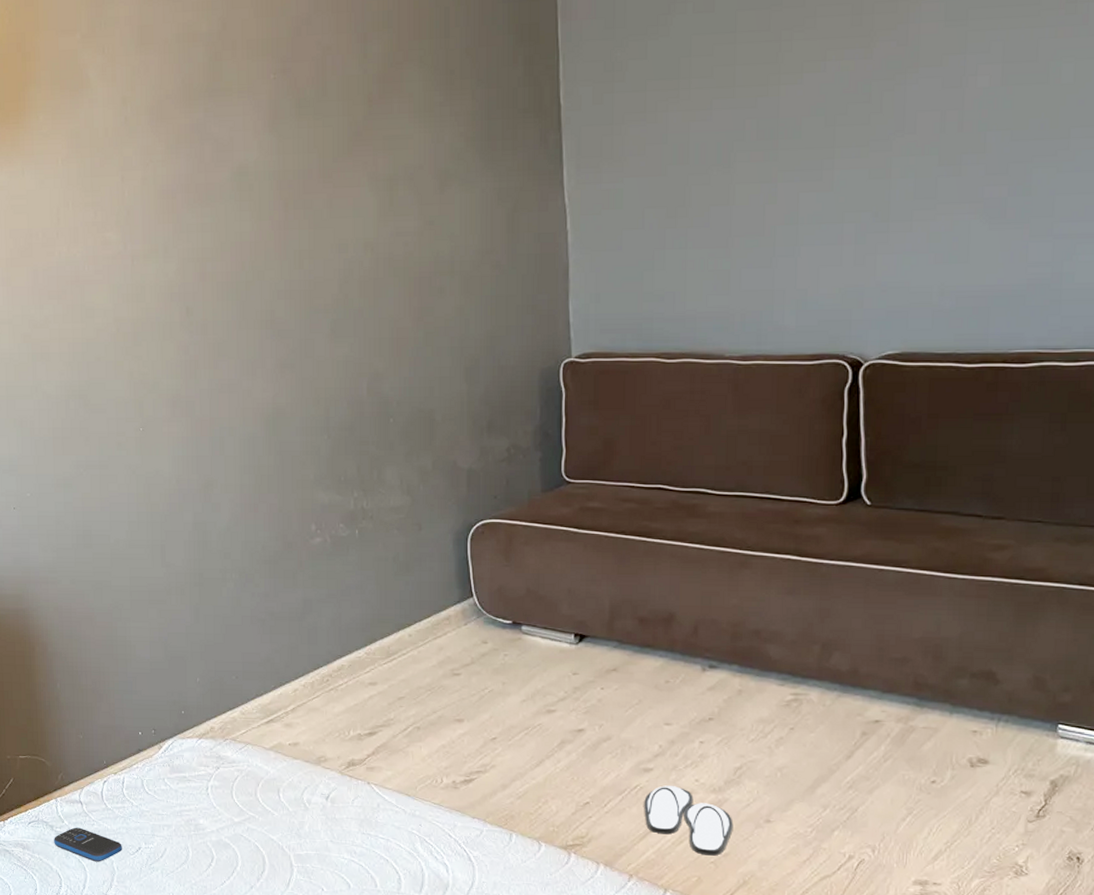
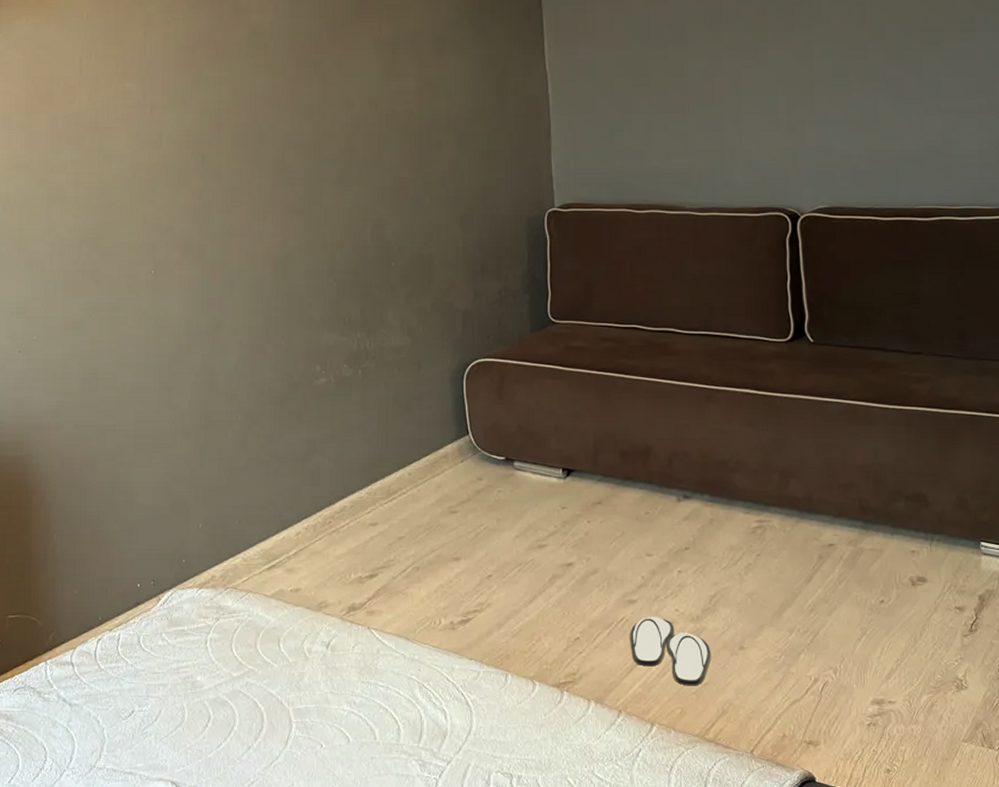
mobile phone: present [54,827,122,862] -> none [41,692,114,730]

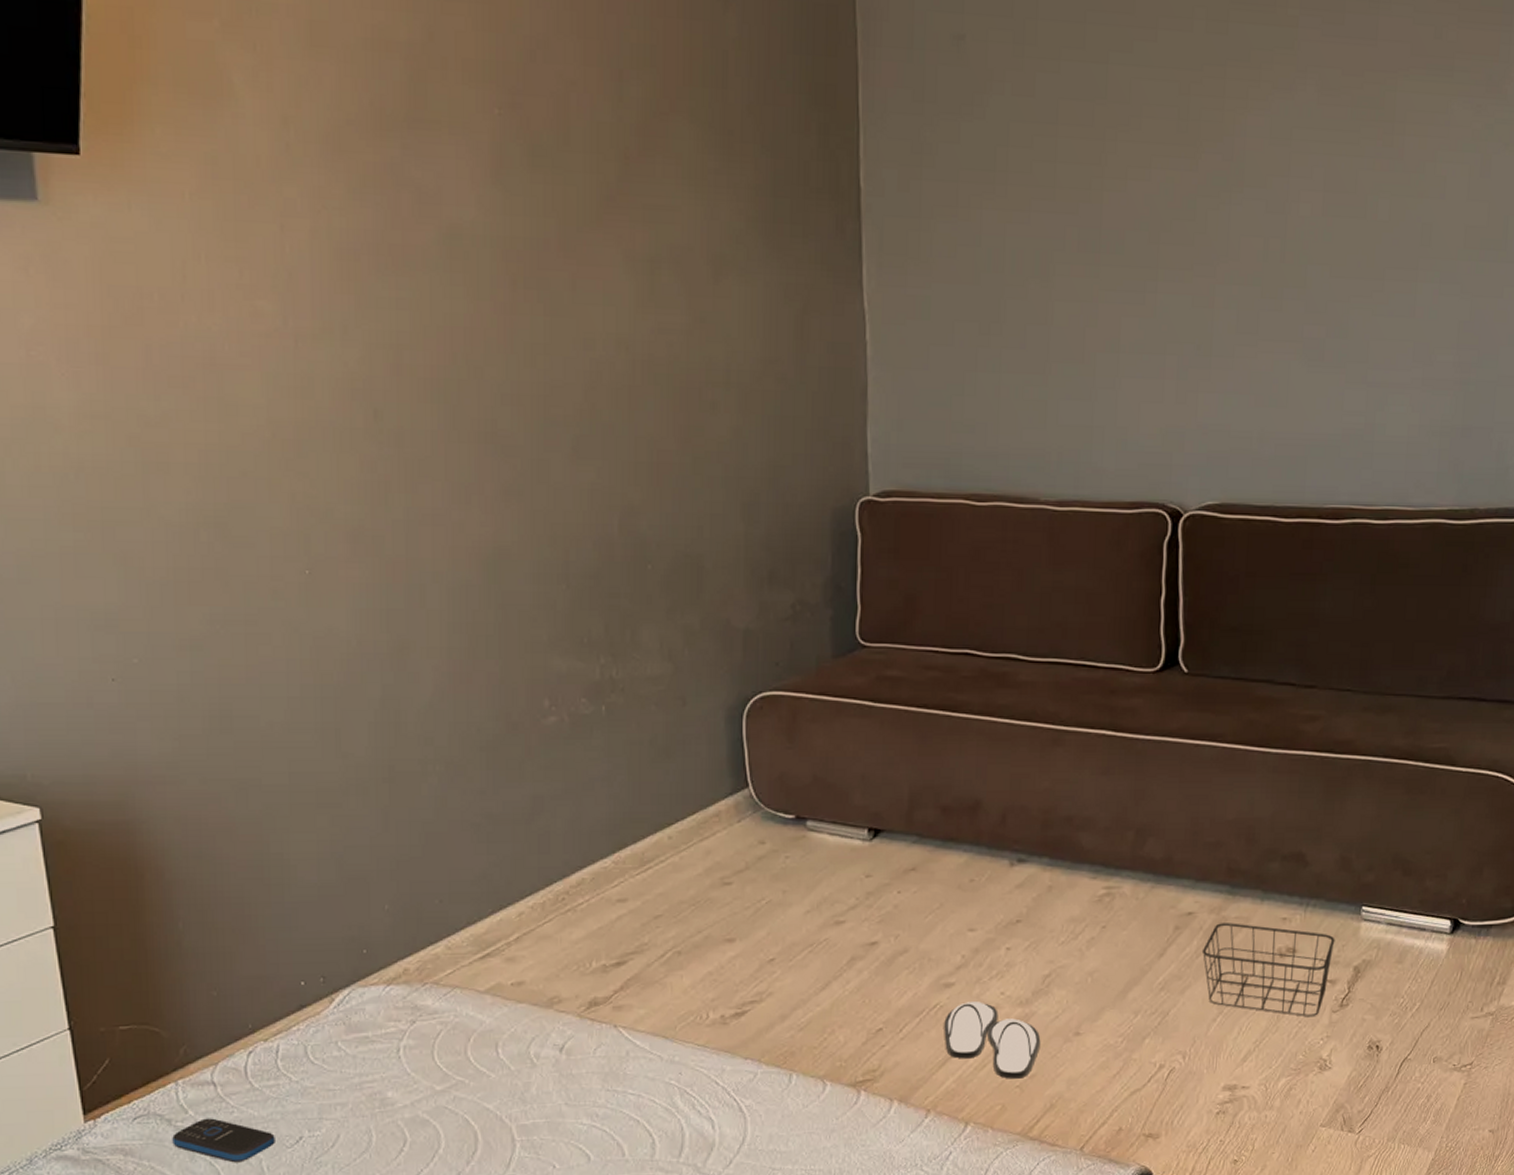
mobile phone: none [41,692,114,730] -> present [172,1118,275,1163]
basket: none [843,554,960,639] -> present [1201,923,1335,1017]

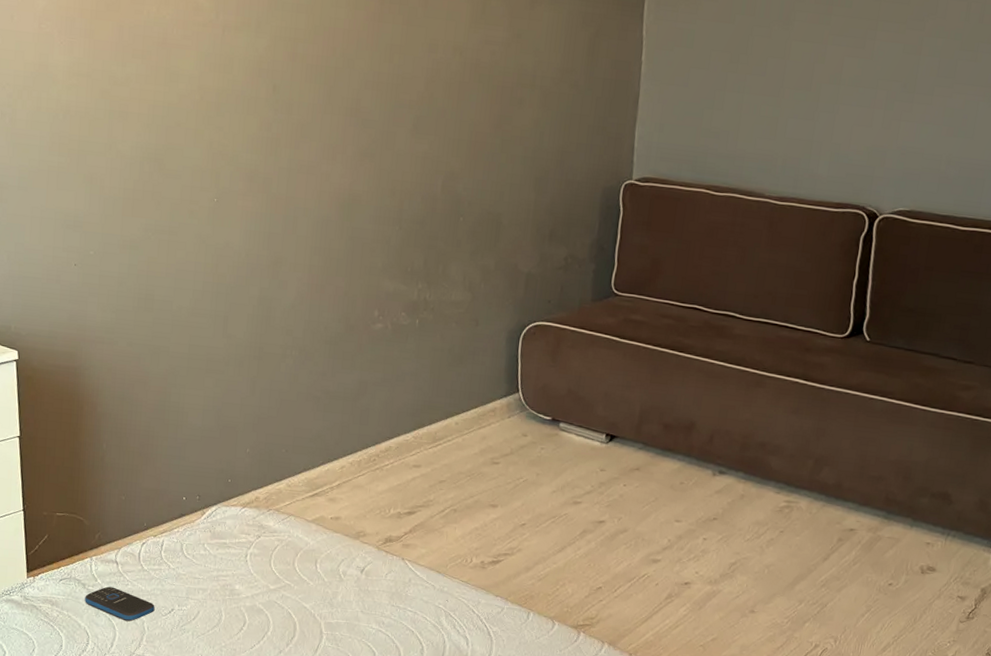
slippers: present [944,1002,1041,1079] -> none [648,576,723,640]
basket: present [1201,923,1335,1017] -> none [858,540,968,623]

